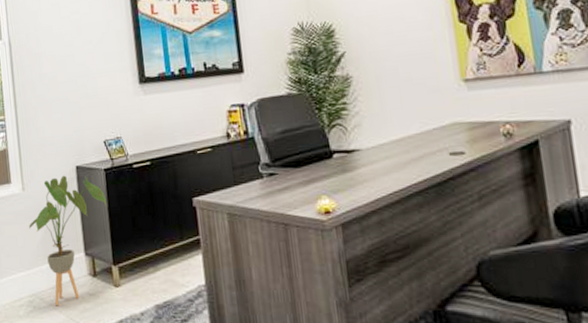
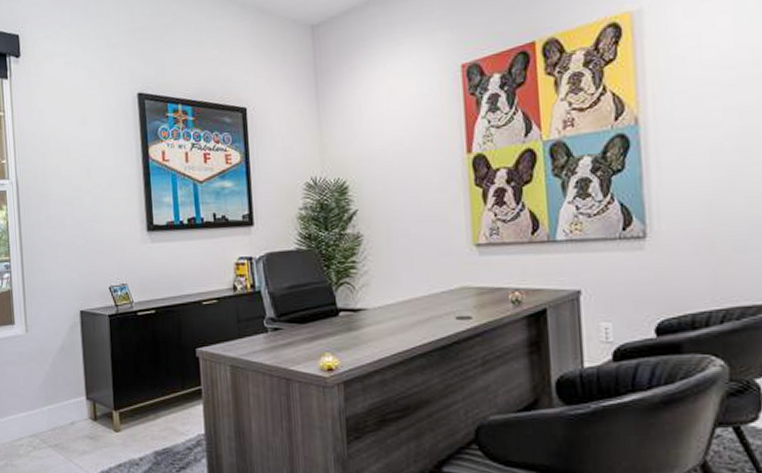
house plant: present [29,175,106,306] -> none [31,319,109,448]

